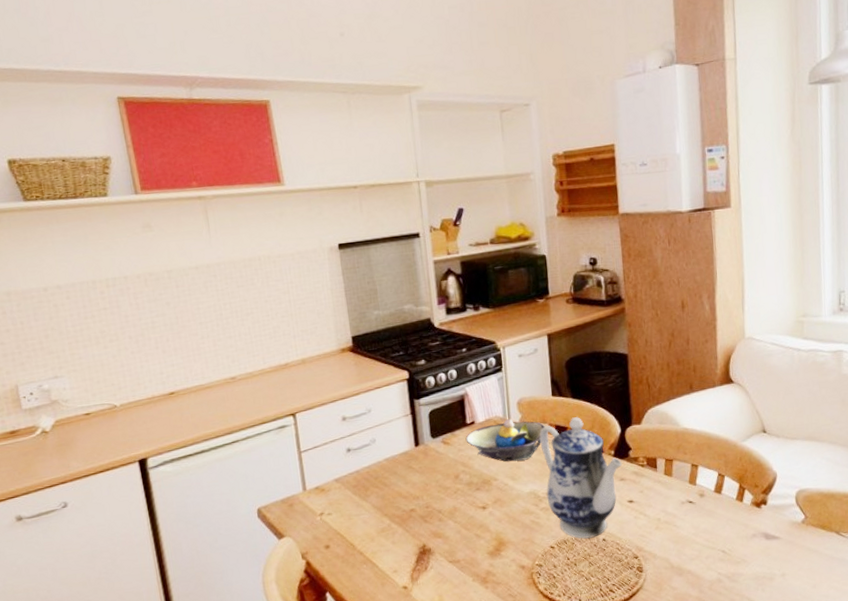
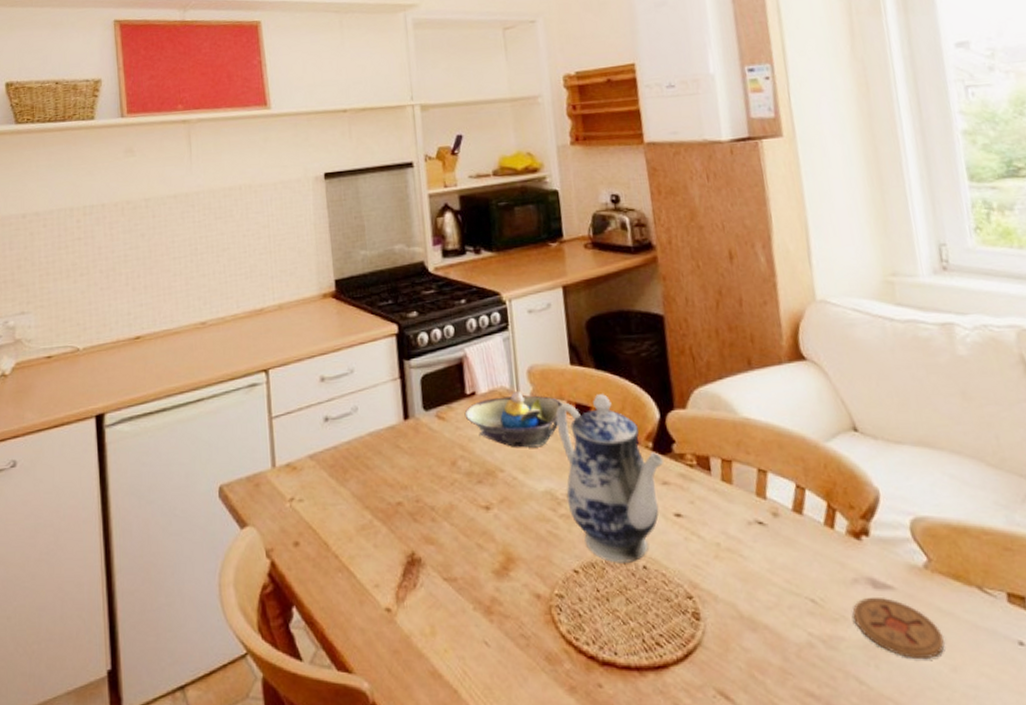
coaster: none [750,545,809,582] -> present [852,596,945,658]

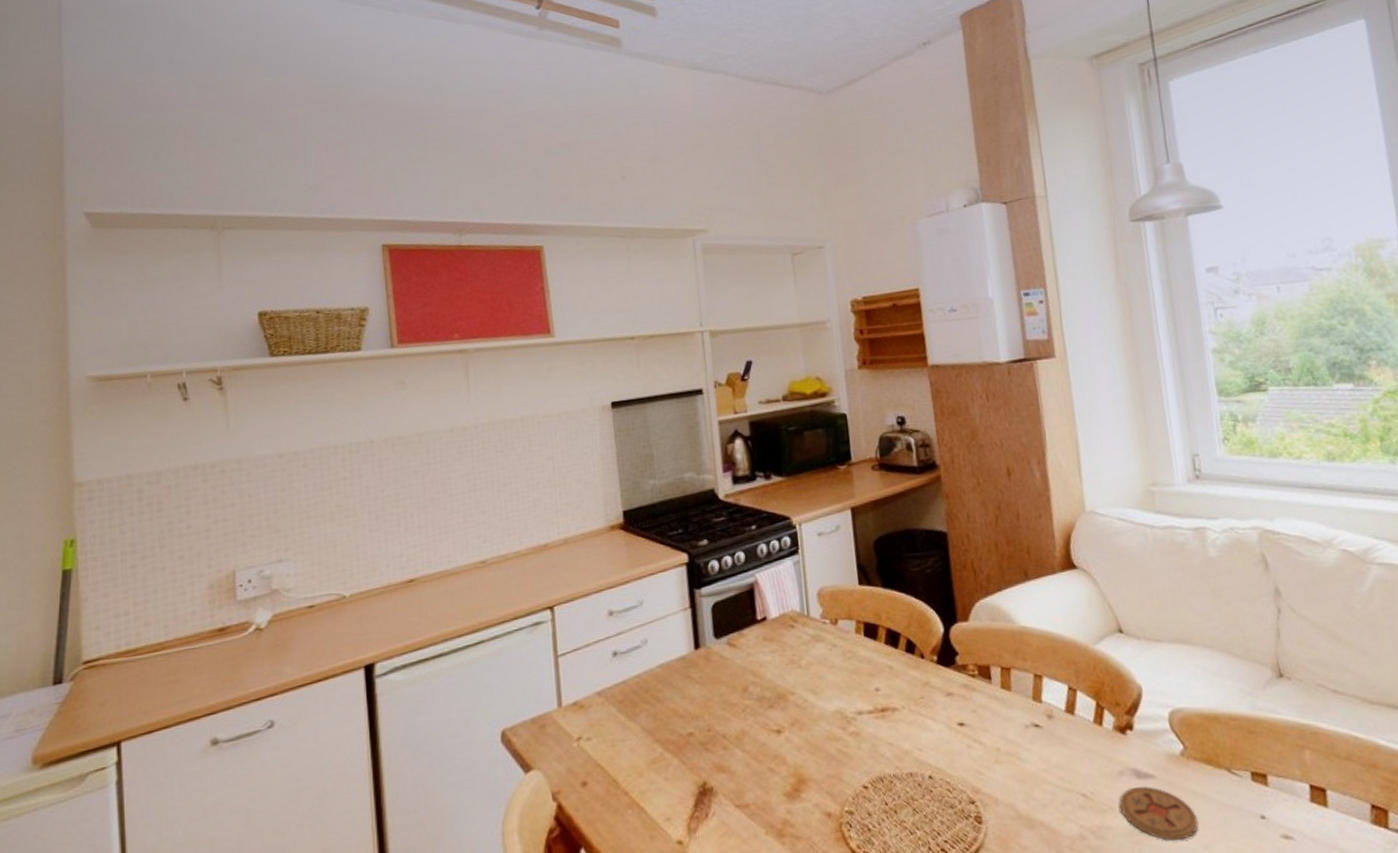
decorative bowl: present [464,390,563,448] -> none [755,613,852,671]
teapot: present [555,394,664,563] -> none [845,611,948,776]

